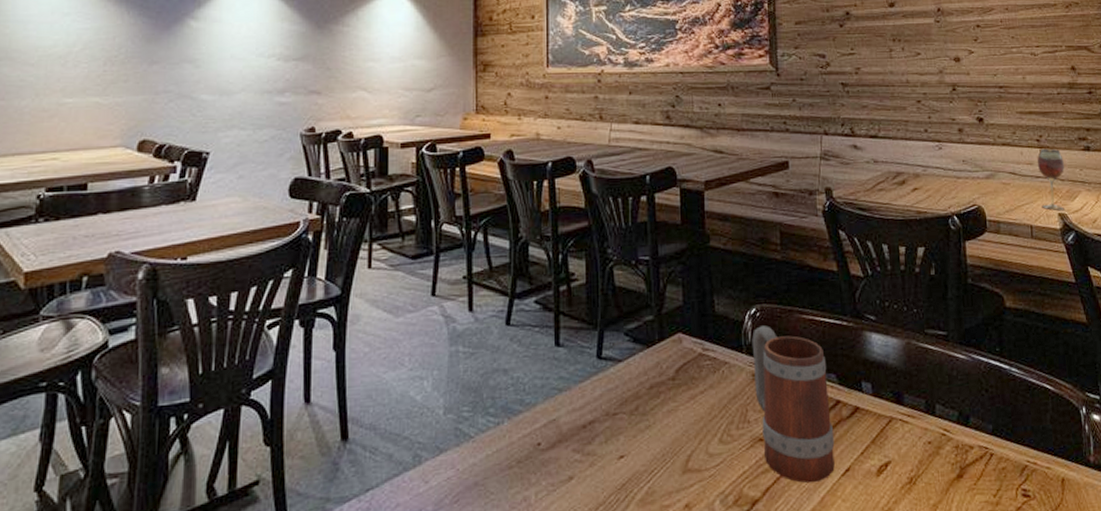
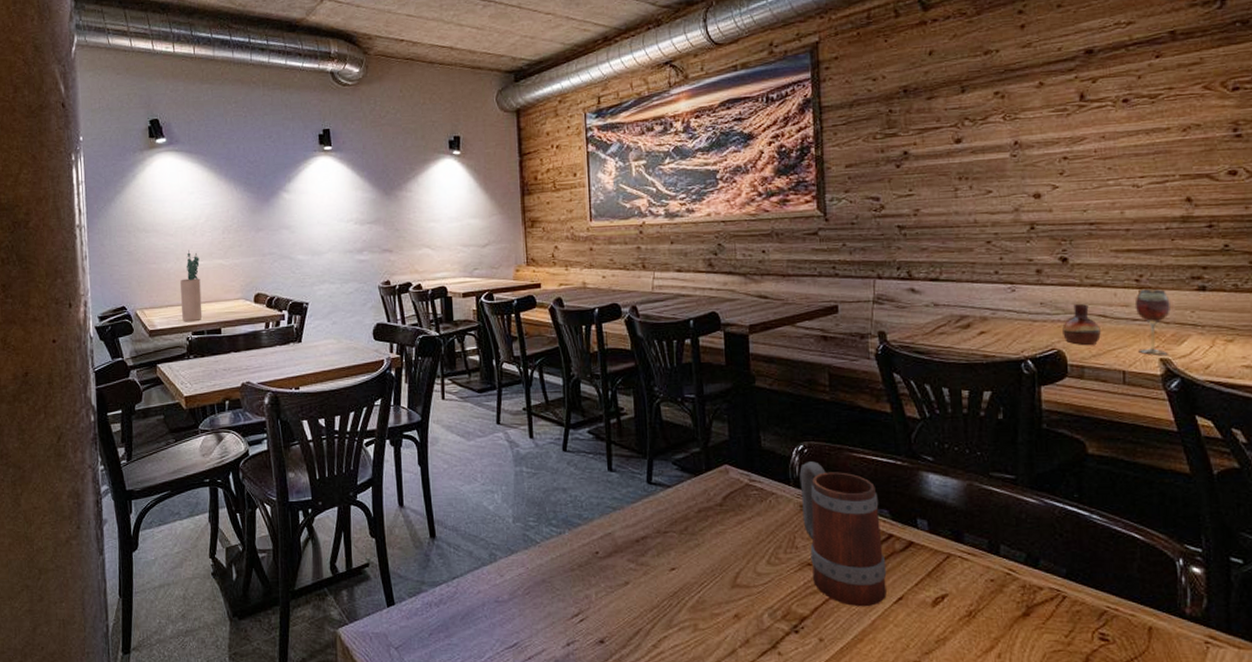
vase: none [32,84,68,175] -> present [179,250,203,322]
vase: none [981,161,1012,201] -> present [1062,303,1101,345]

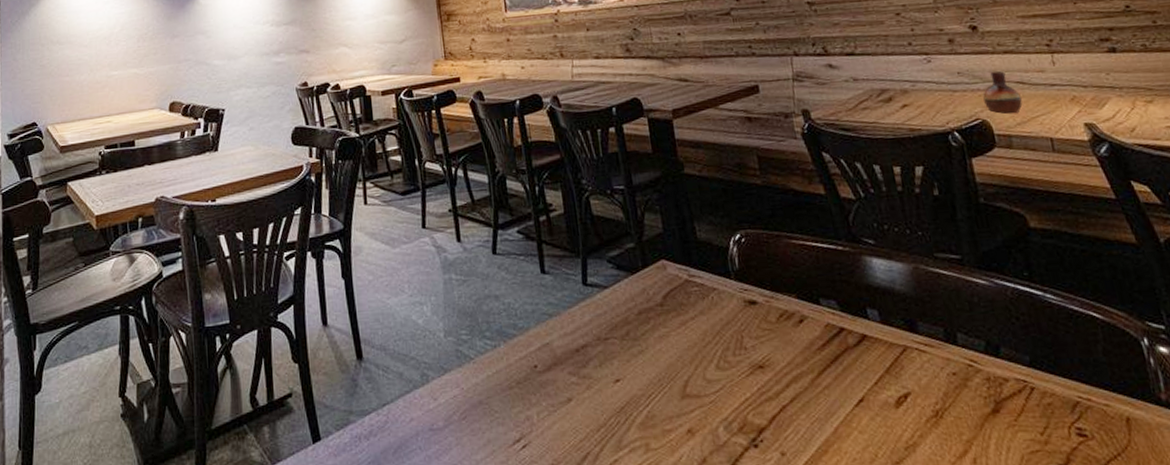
vase: present [179,250,203,322] -> none [93,60,116,136]
beer mug: present [799,461,887,607] -> none [739,251,847,413]
wineglass: present [1134,288,1170,355] -> none [1049,52,1092,120]

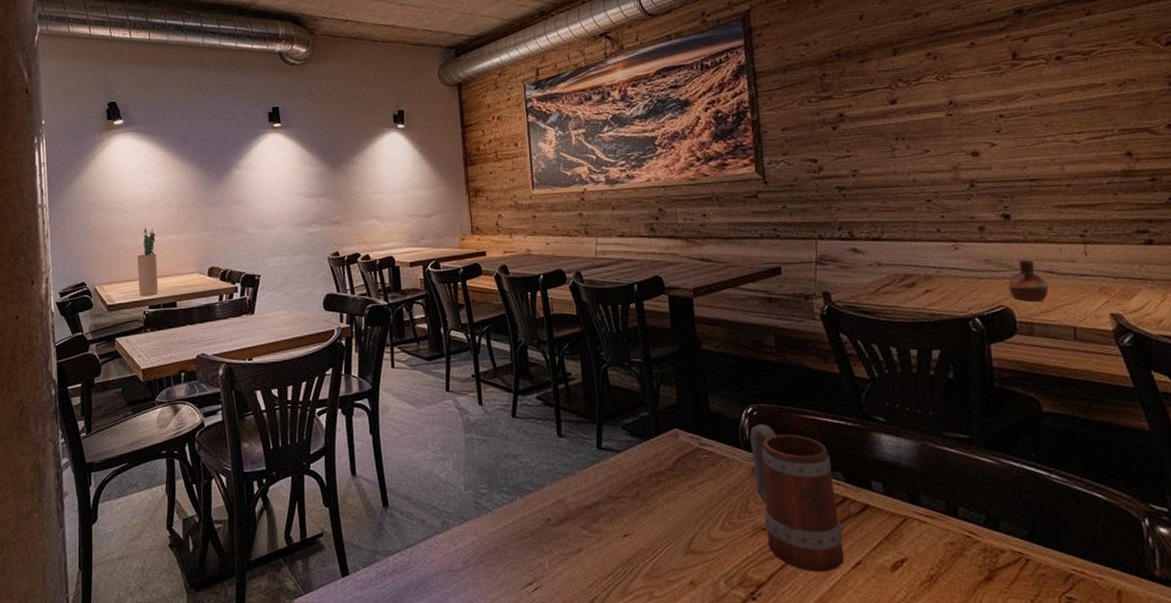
vase: none [93,60,116,136] -> present [136,226,159,297]
beer mug: none [739,251,847,413] -> present [749,424,844,573]

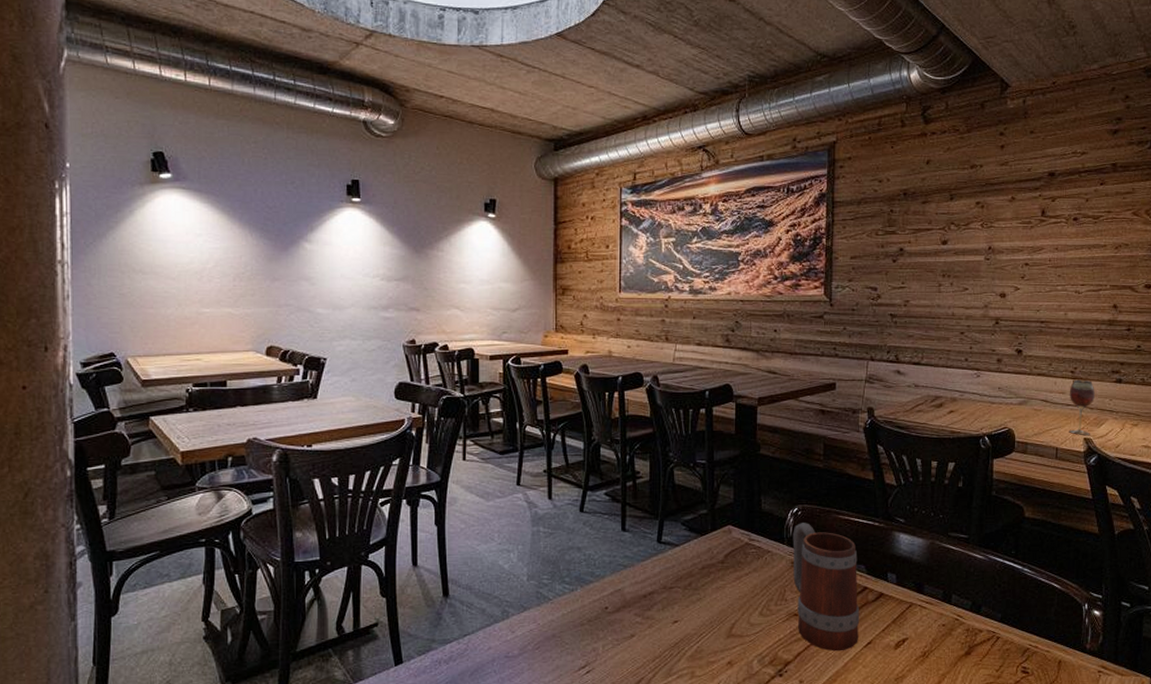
vase: present [136,226,159,297] -> none [180,296,206,373]
vase: present [1008,259,1049,302] -> none [1013,389,1042,425]
wineglass: none [1081,243,1119,311] -> present [1069,379,1095,435]

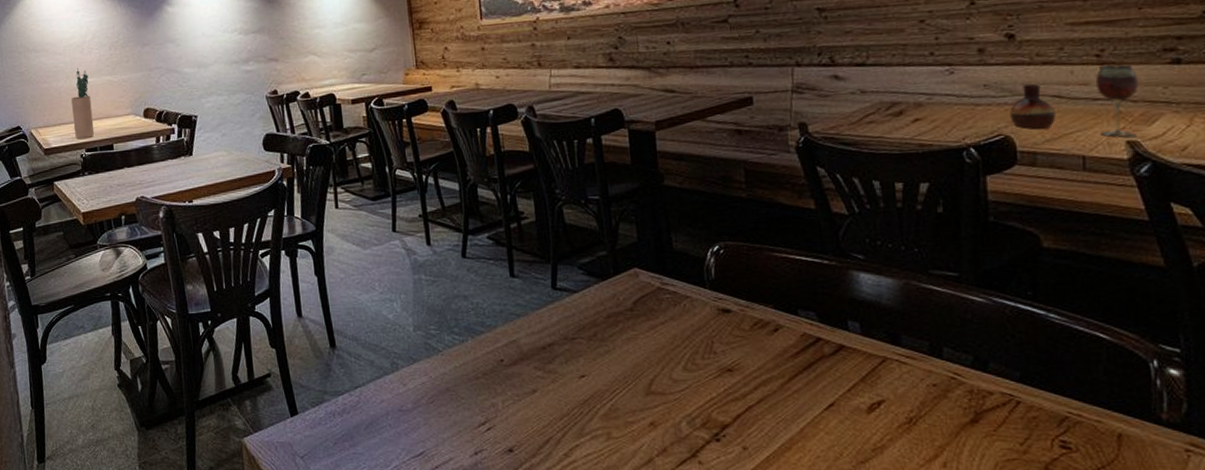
vase: none [180,296,206,373] -> present [70,68,95,140]
beer mug: present [792,523,860,652] -> none [715,263,816,414]
vase: none [1013,389,1042,425] -> present [1010,83,1056,130]

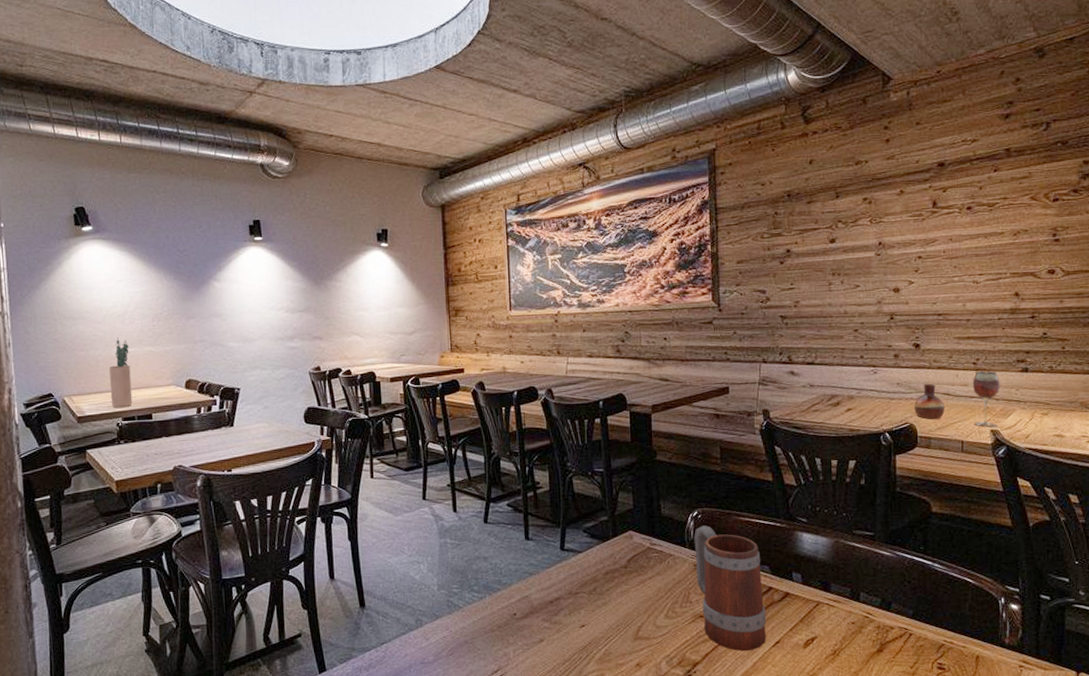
beer mug: none [715,263,816,414] -> present [694,526,767,652]

